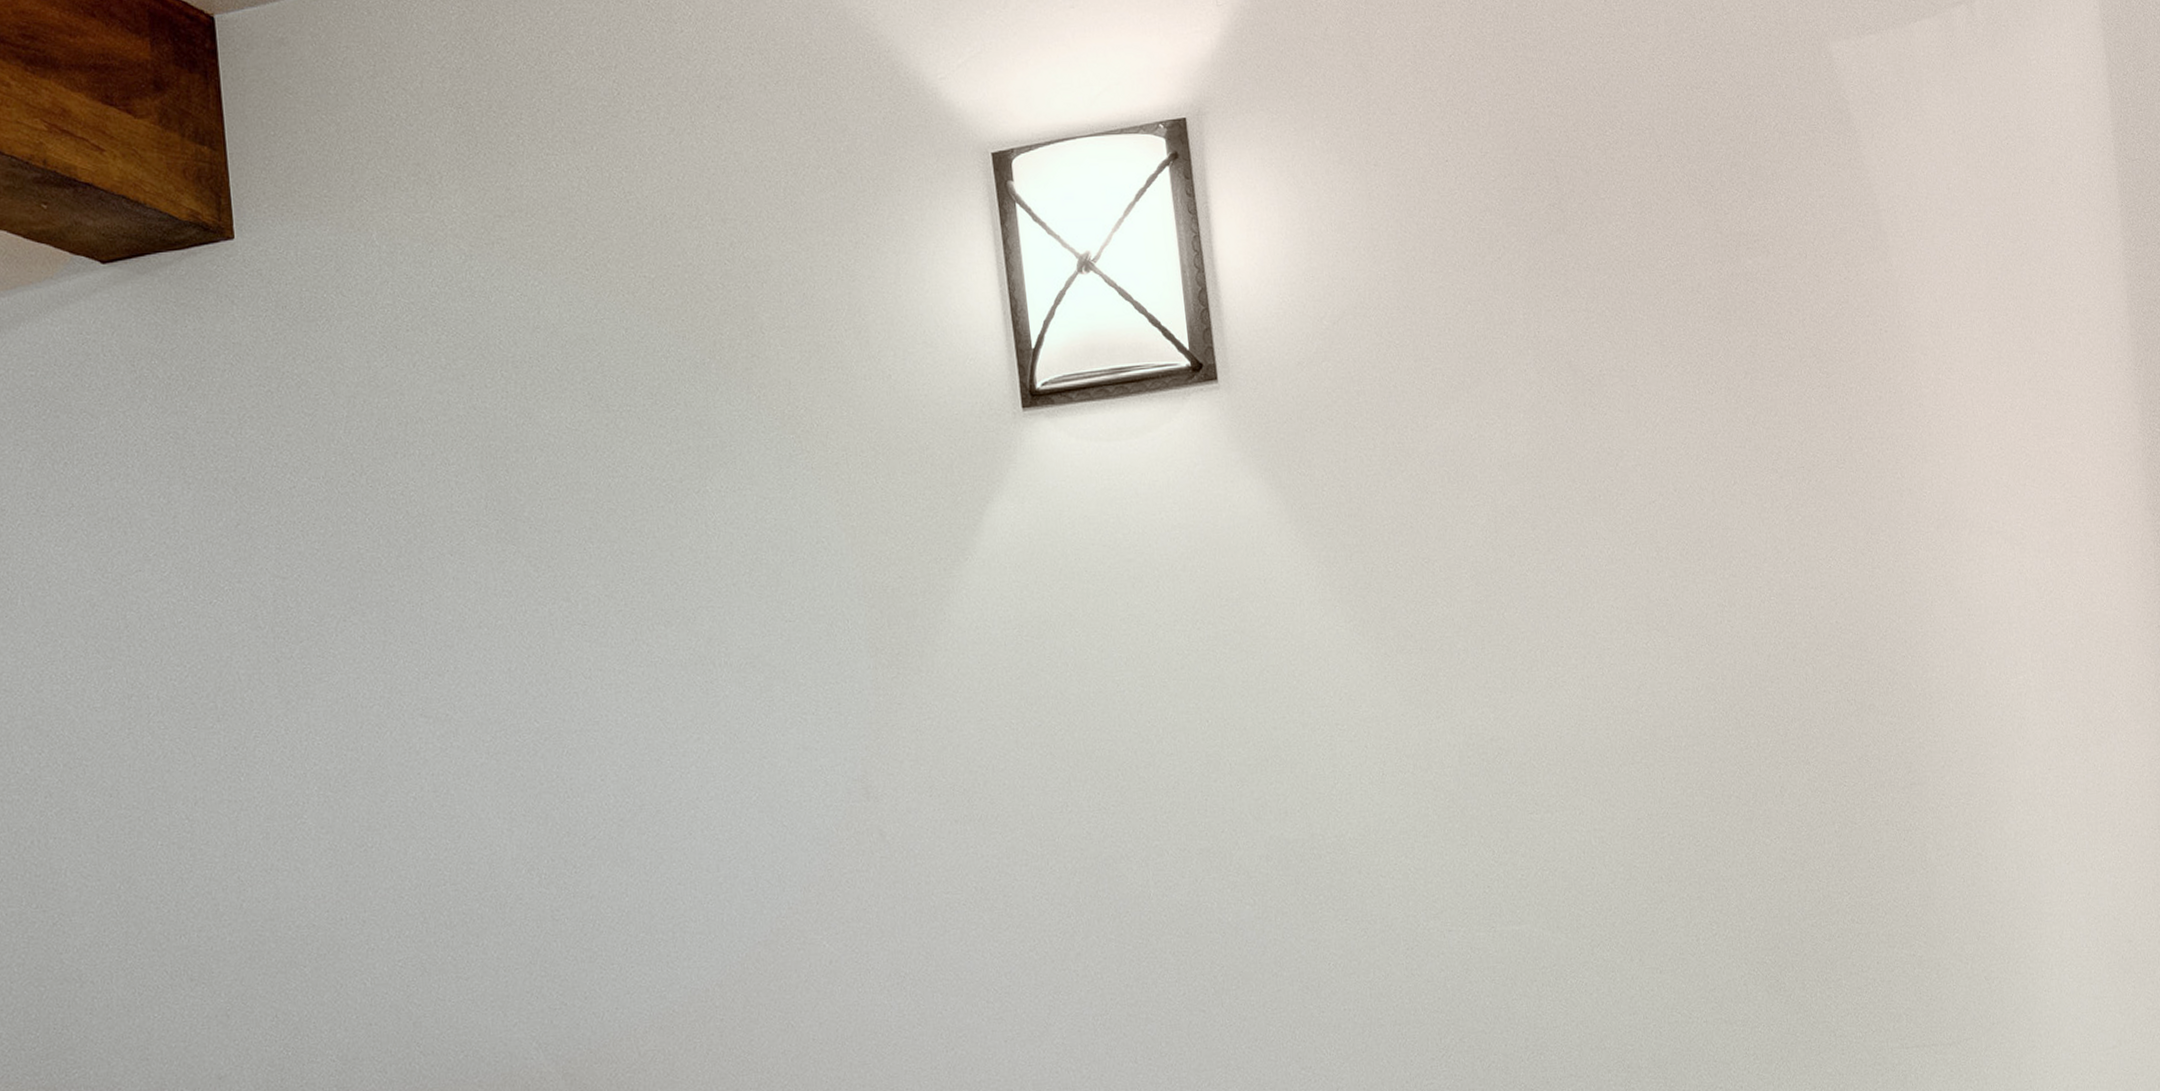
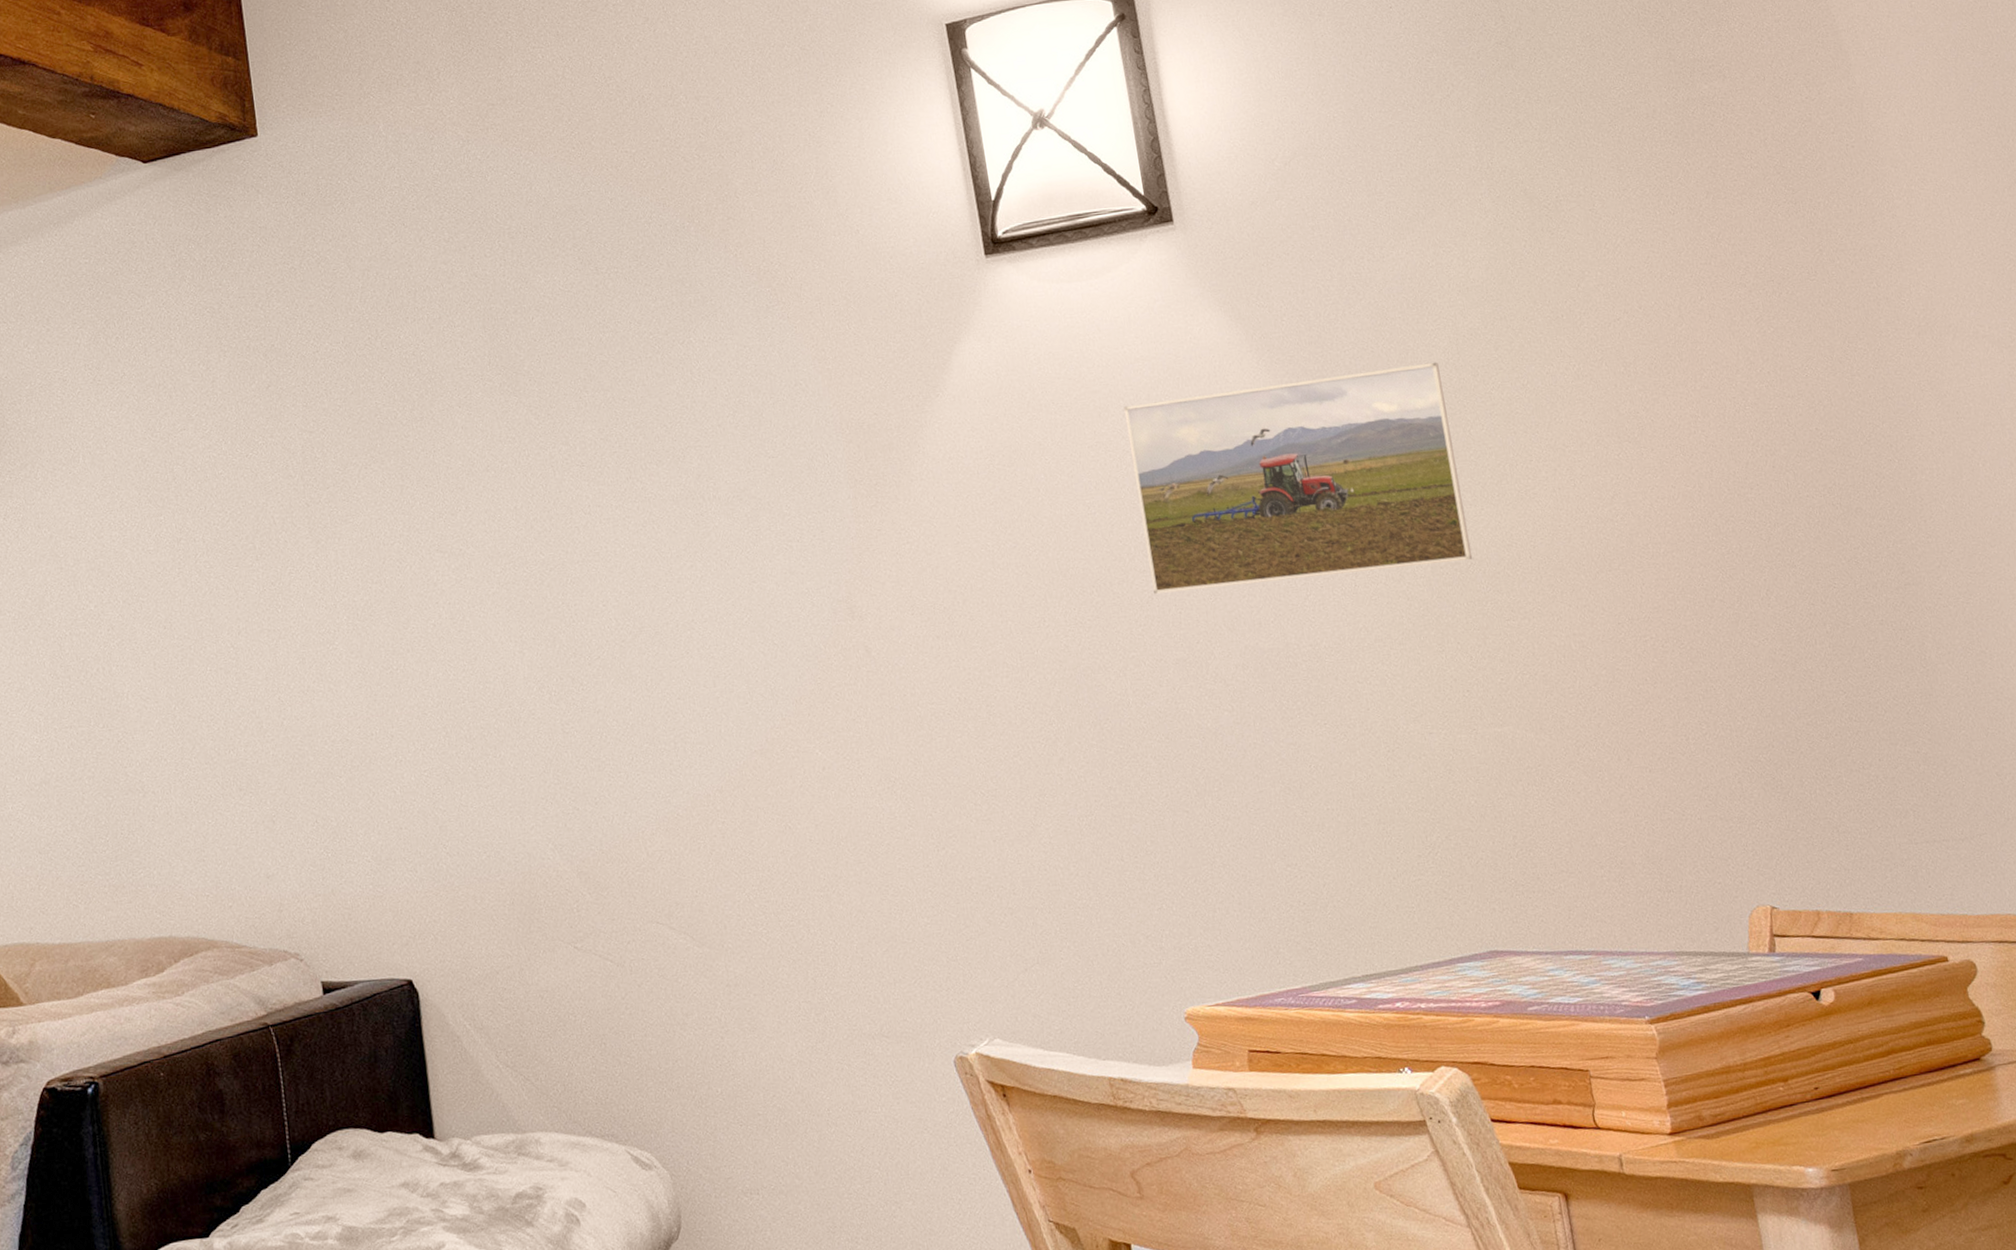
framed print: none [1158,540,1500,779] -> present [1123,362,1473,594]

